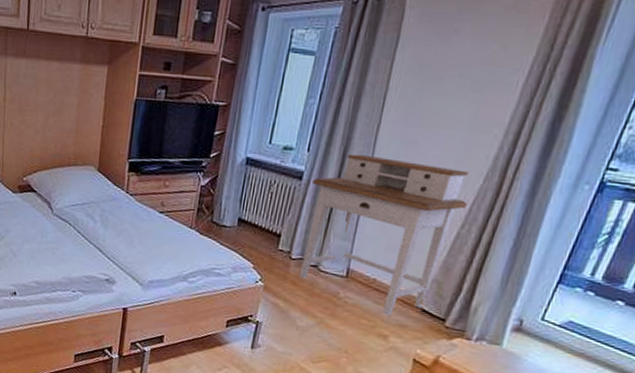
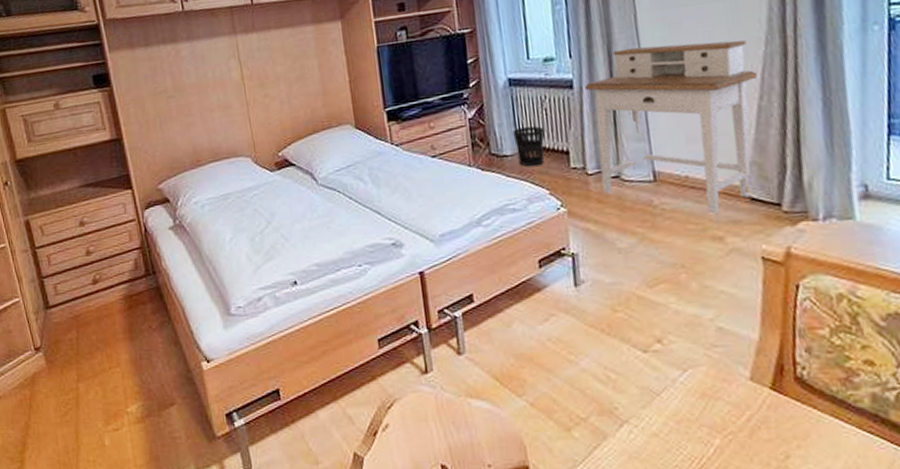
wastebasket: none [234,204,265,242] -> present [512,126,545,167]

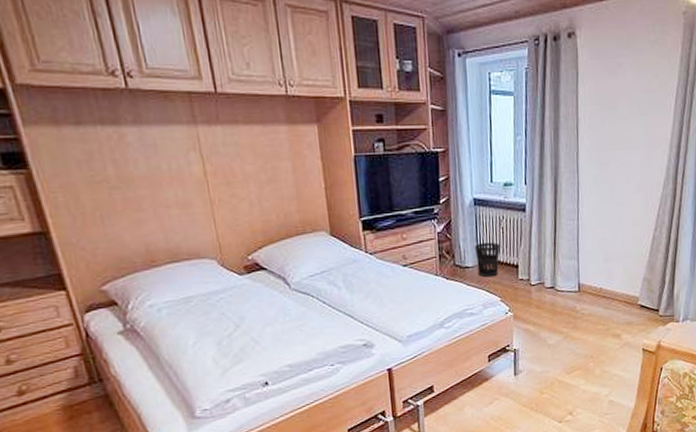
desk: present [584,40,758,214] -> none [534,180,656,317]

